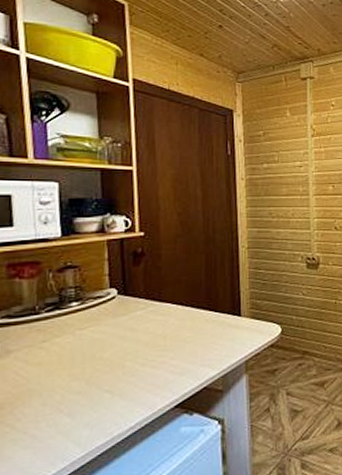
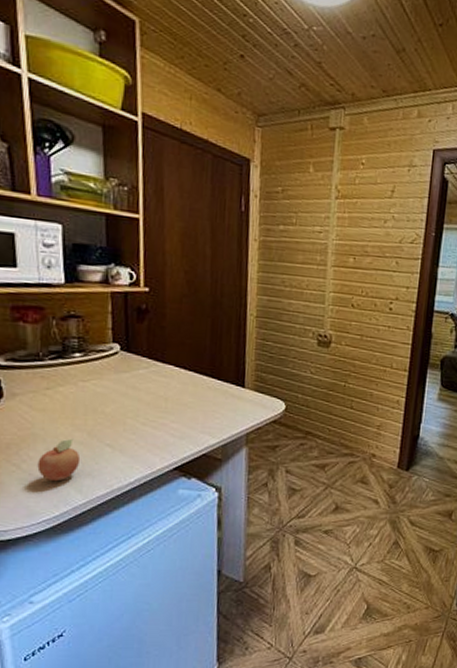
fruit: none [33,389,79,438] -> present [37,438,81,482]

